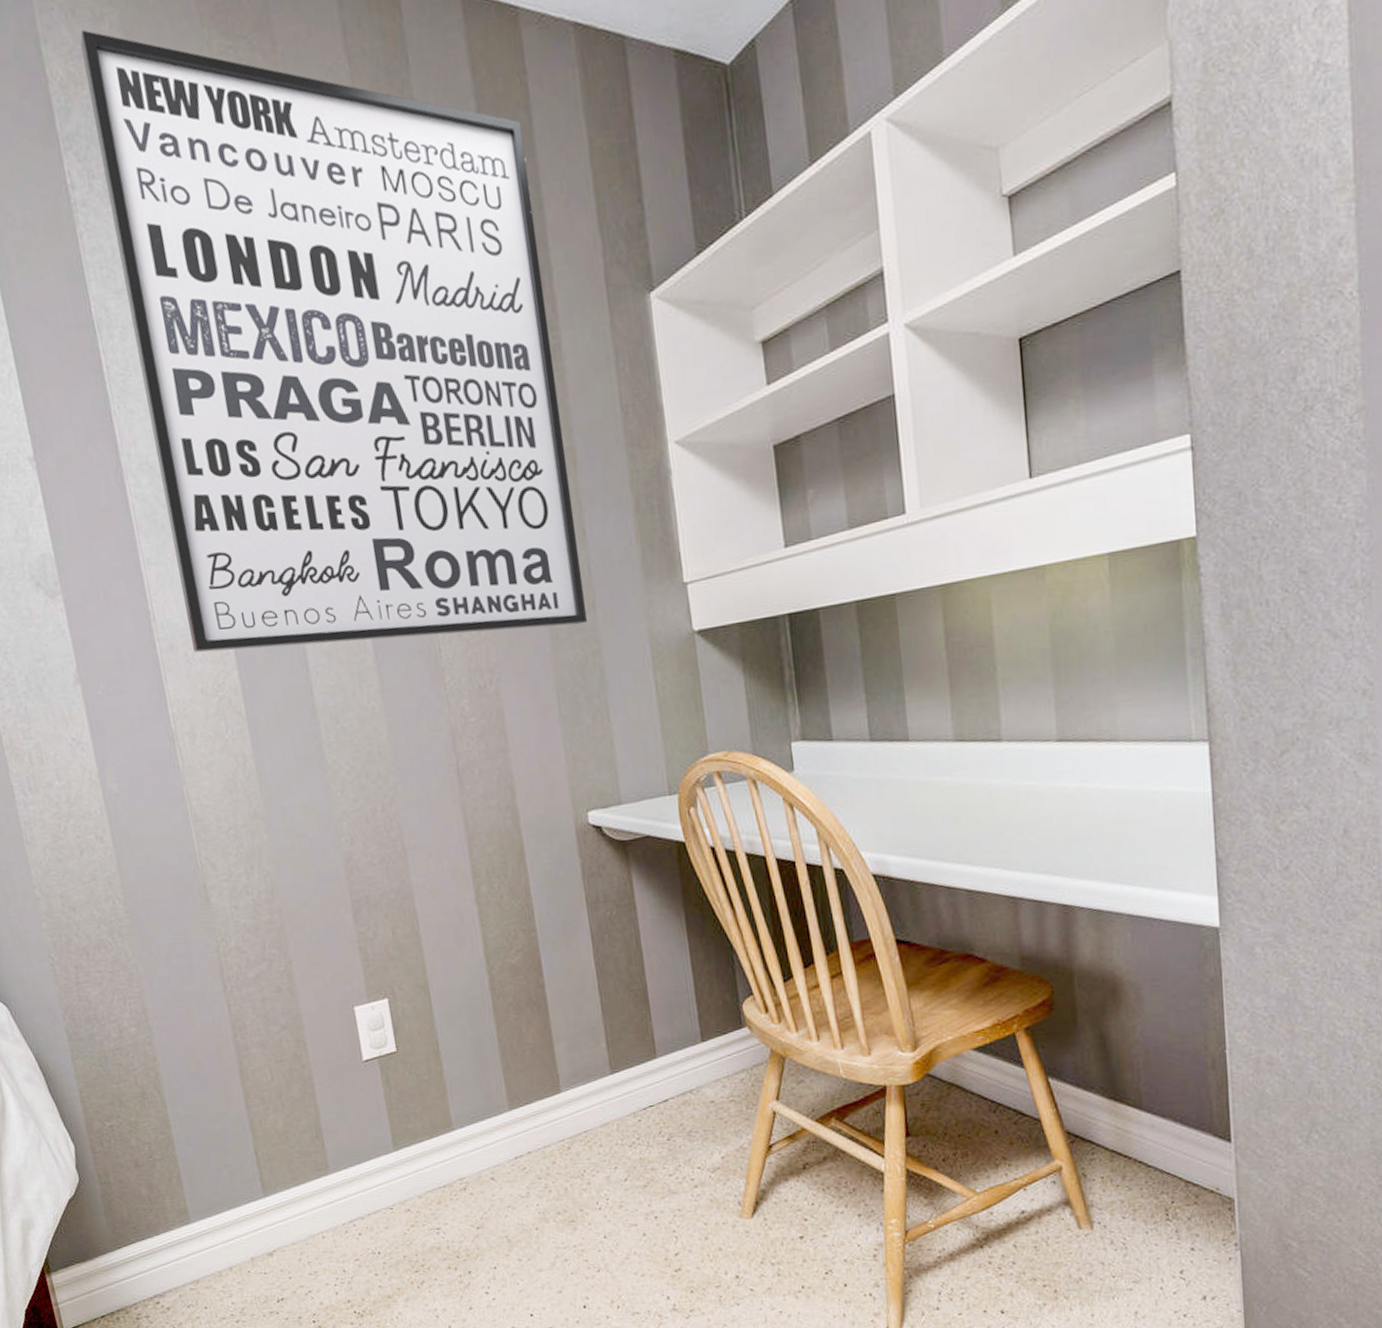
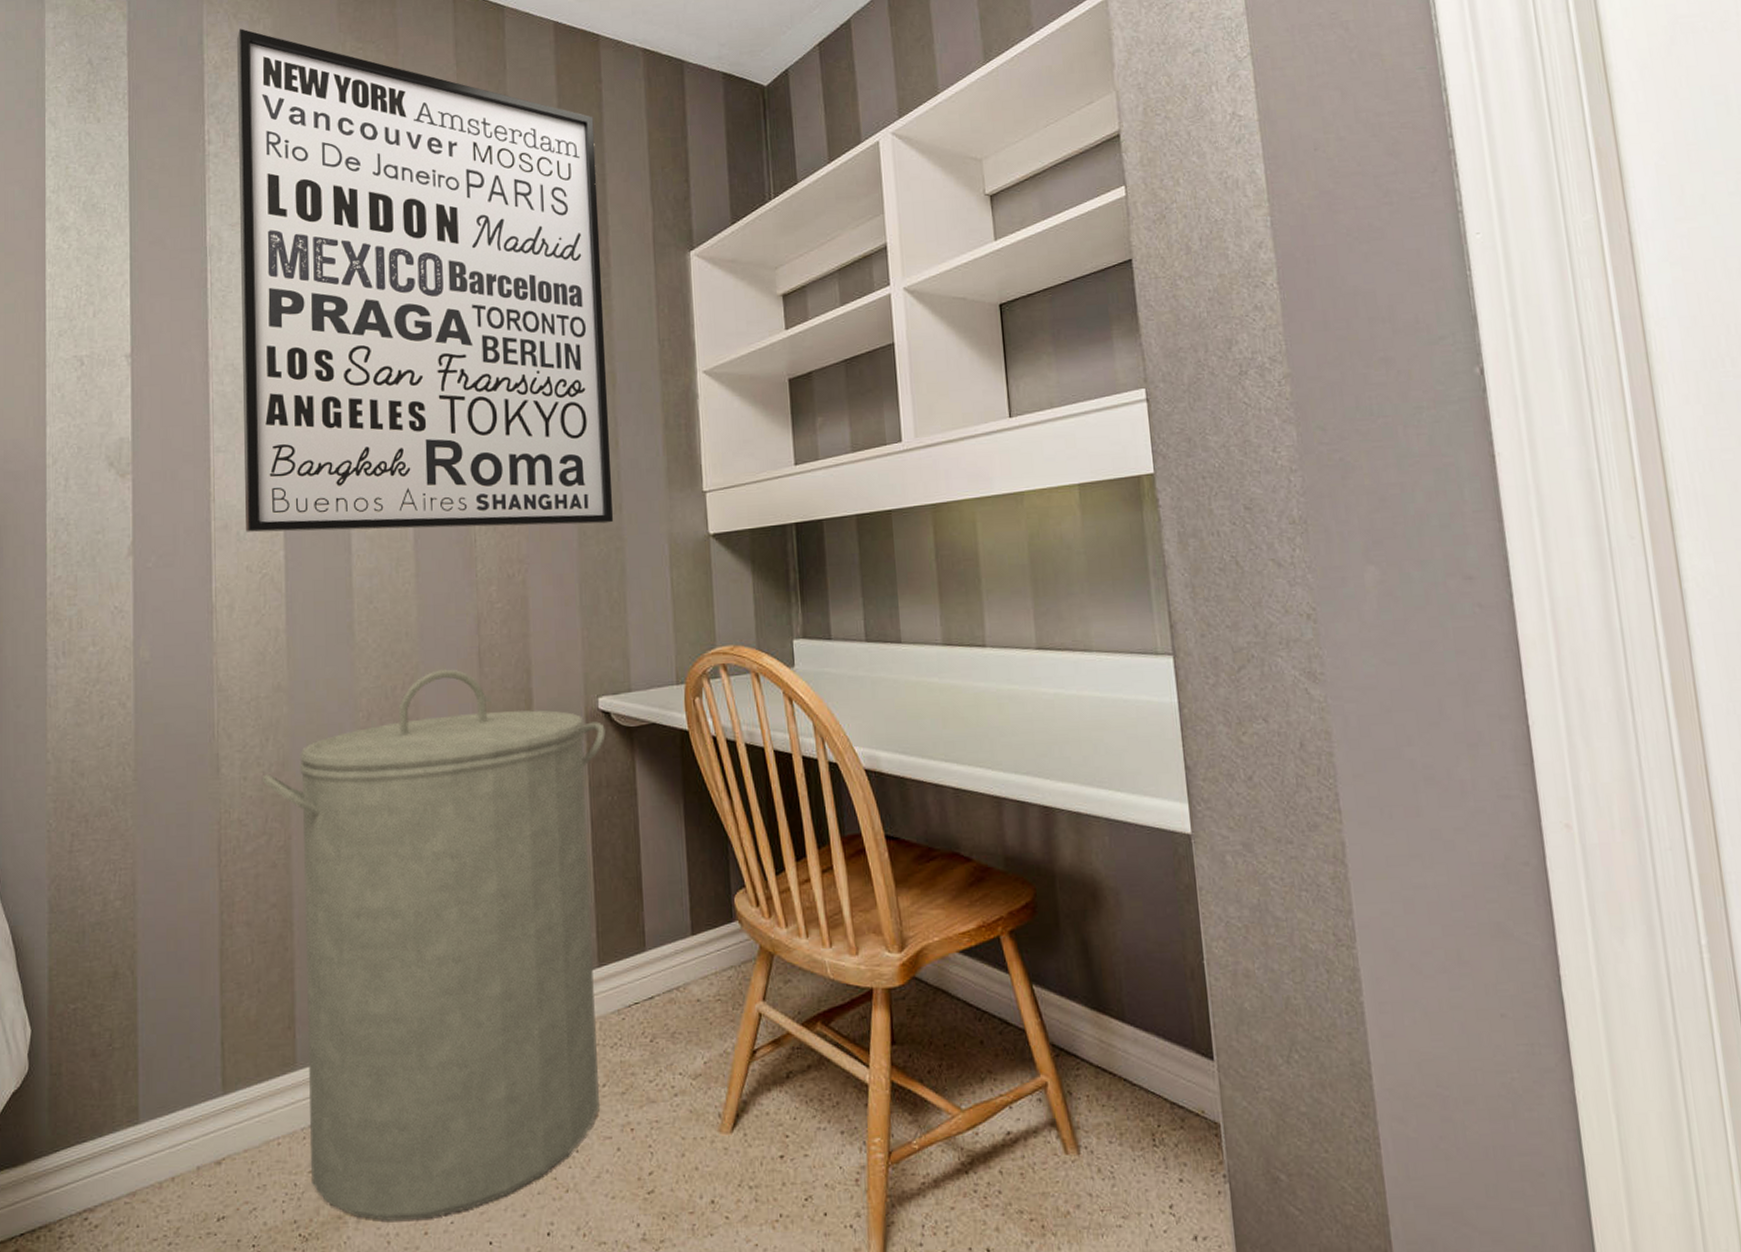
laundry hamper: none [252,788,624,1299] -> present [261,669,606,1221]

